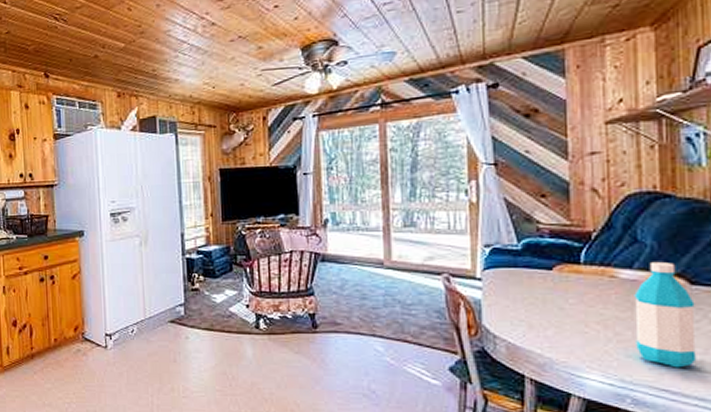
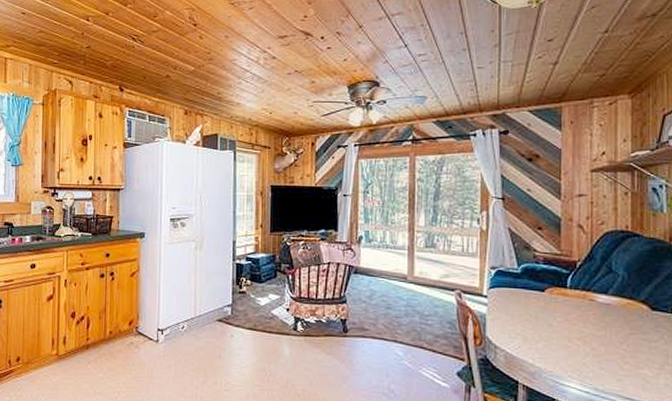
water bottle: present [634,261,697,368] -> none [608,289,655,380]

